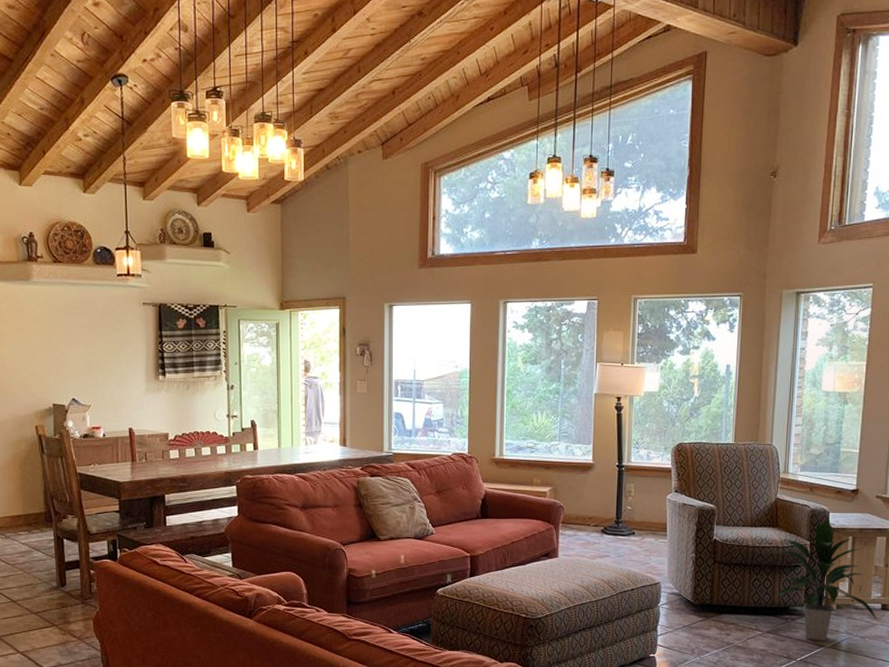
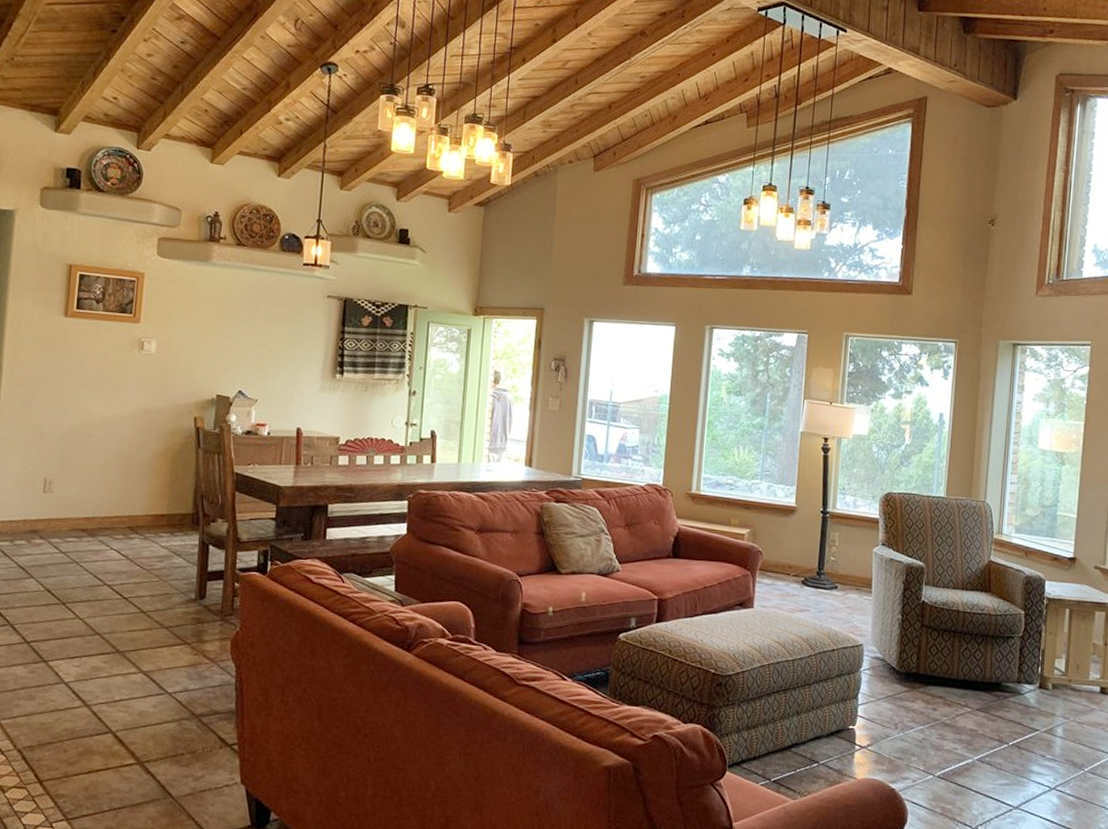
indoor plant: present [775,518,878,642] -> none [987,586,1097,725]

